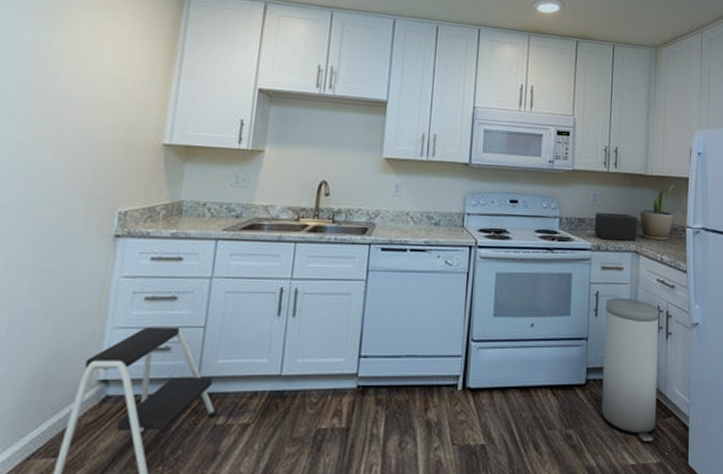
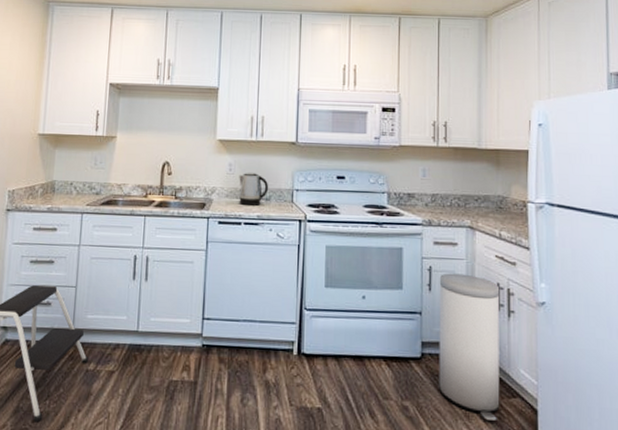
kettle: none [405,194,439,231] -> present [239,172,269,206]
toaster: present [594,212,638,241] -> none [425,187,472,216]
potted plant: present [640,185,674,241] -> none [475,158,512,217]

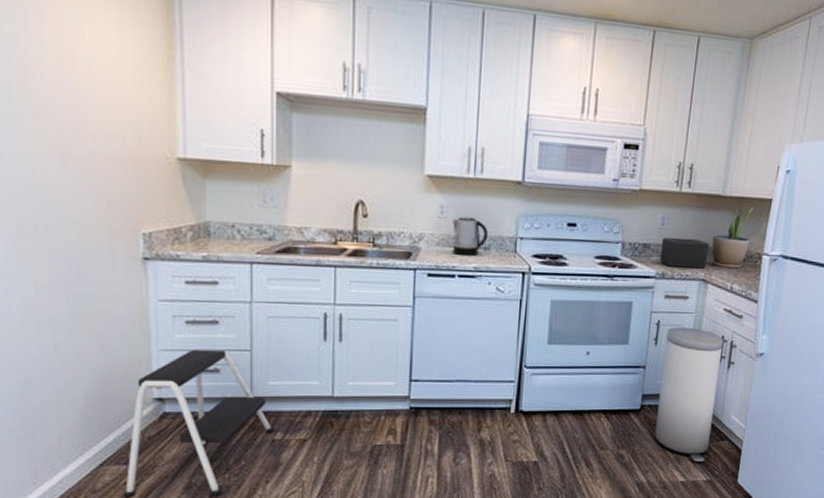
toaster: none [425,187,472,216] -> present [659,237,710,269]
potted plant: none [475,158,512,217] -> present [711,207,754,269]

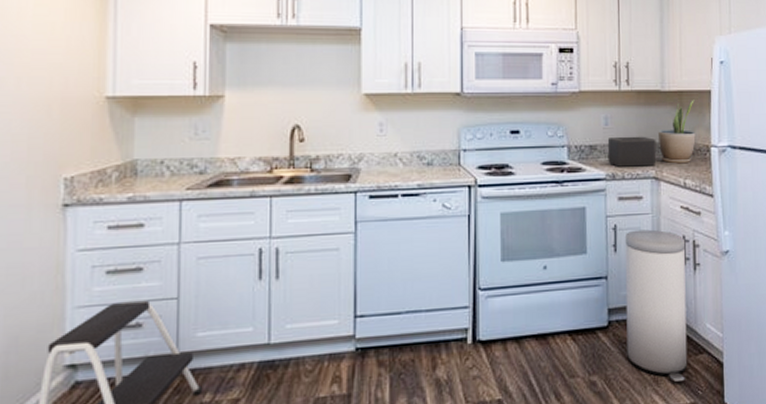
kettle: present [452,216,489,256] -> none [393,131,431,174]

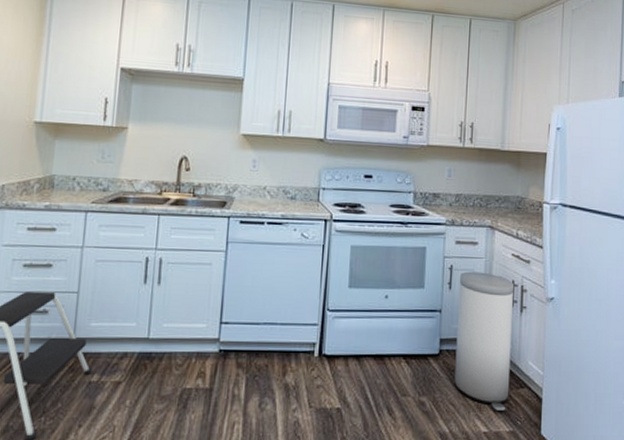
toaster: present [607,136,657,167] -> none [449,187,494,216]
potted plant: present [659,100,696,164] -> none [496,160,531,217]

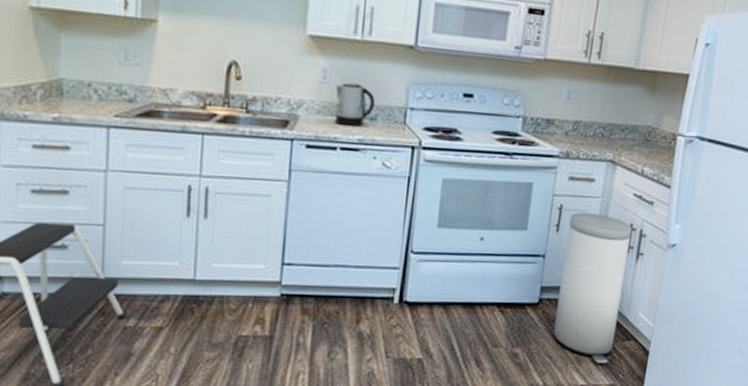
kettle: none [262,169,295,205] -> present [335,82,376,127]

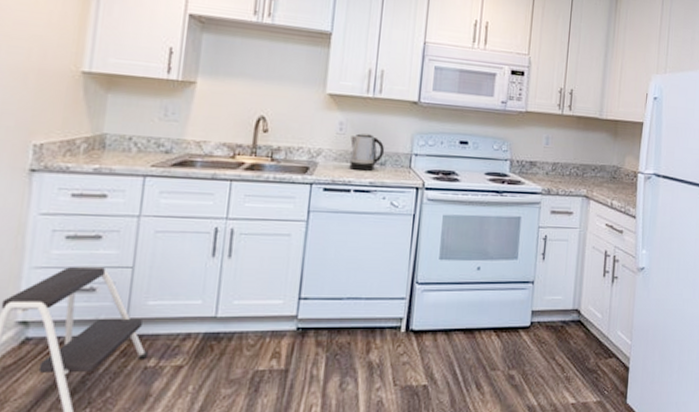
pedal bin: present [553,212,633,364] -> none [544,242,607,382]

